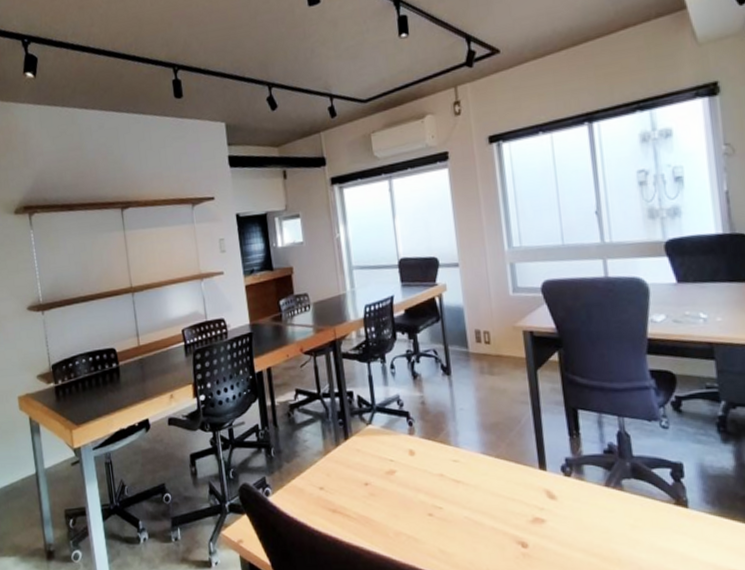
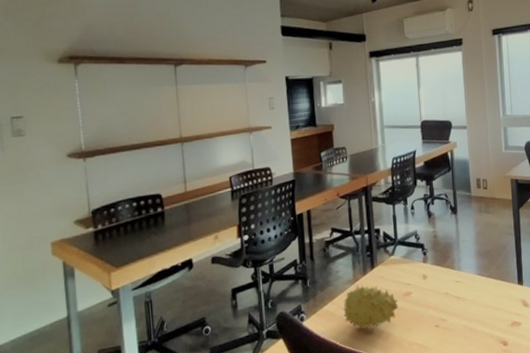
fruit: none [313,458,381,512] -> present [343,285,399,331]

